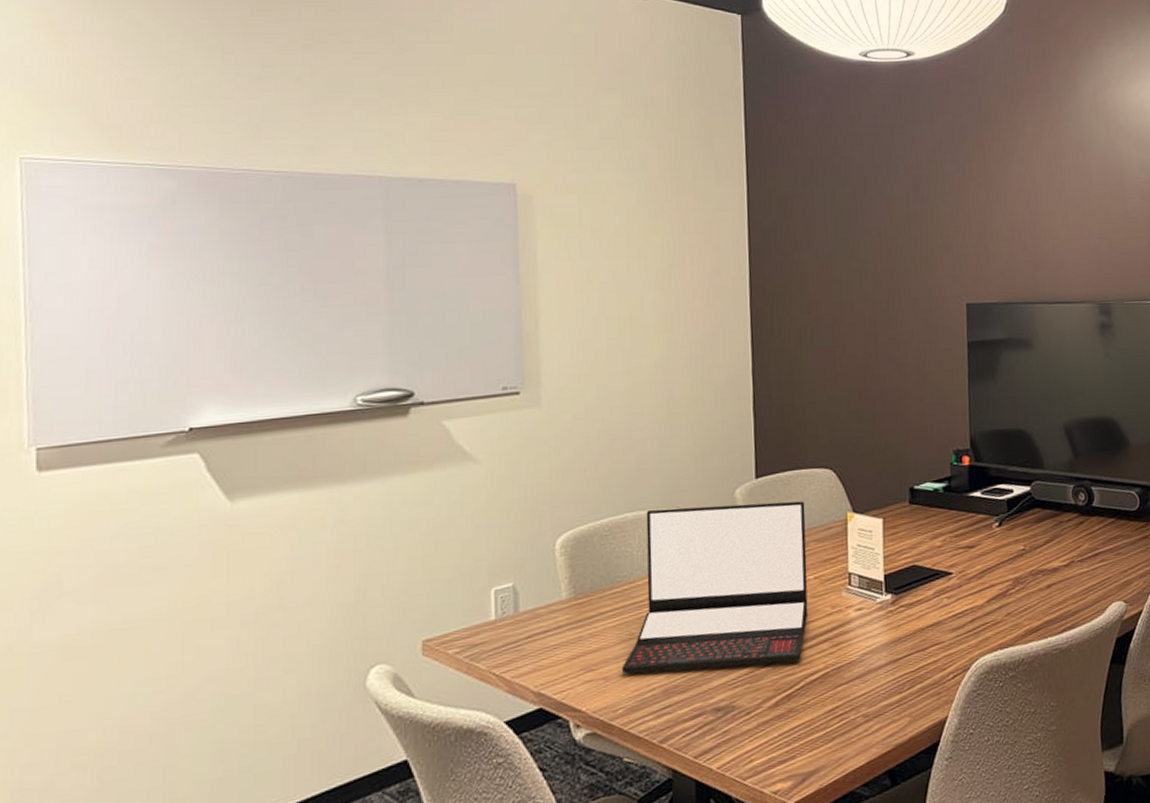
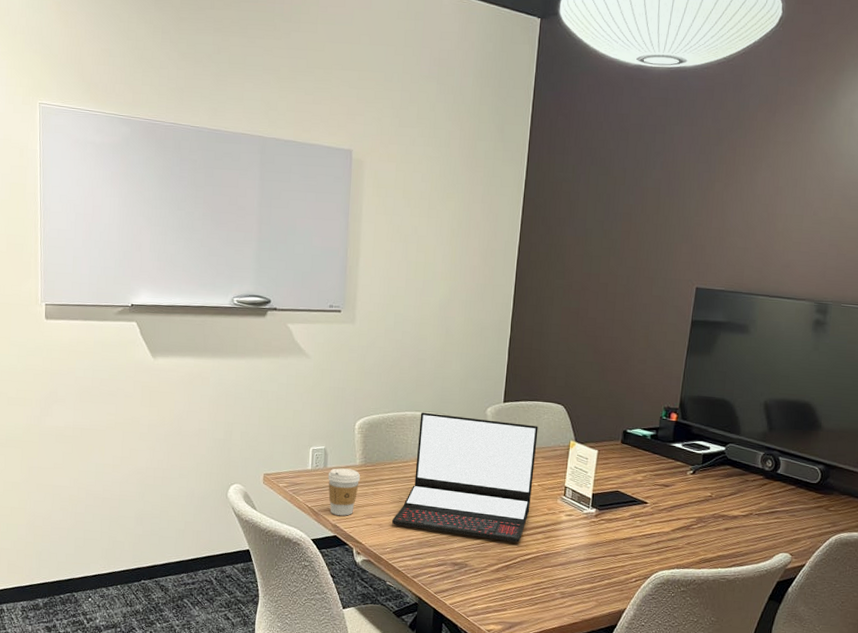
coffee cup: none [521,607,571,679] -> present [327,468,361,516]

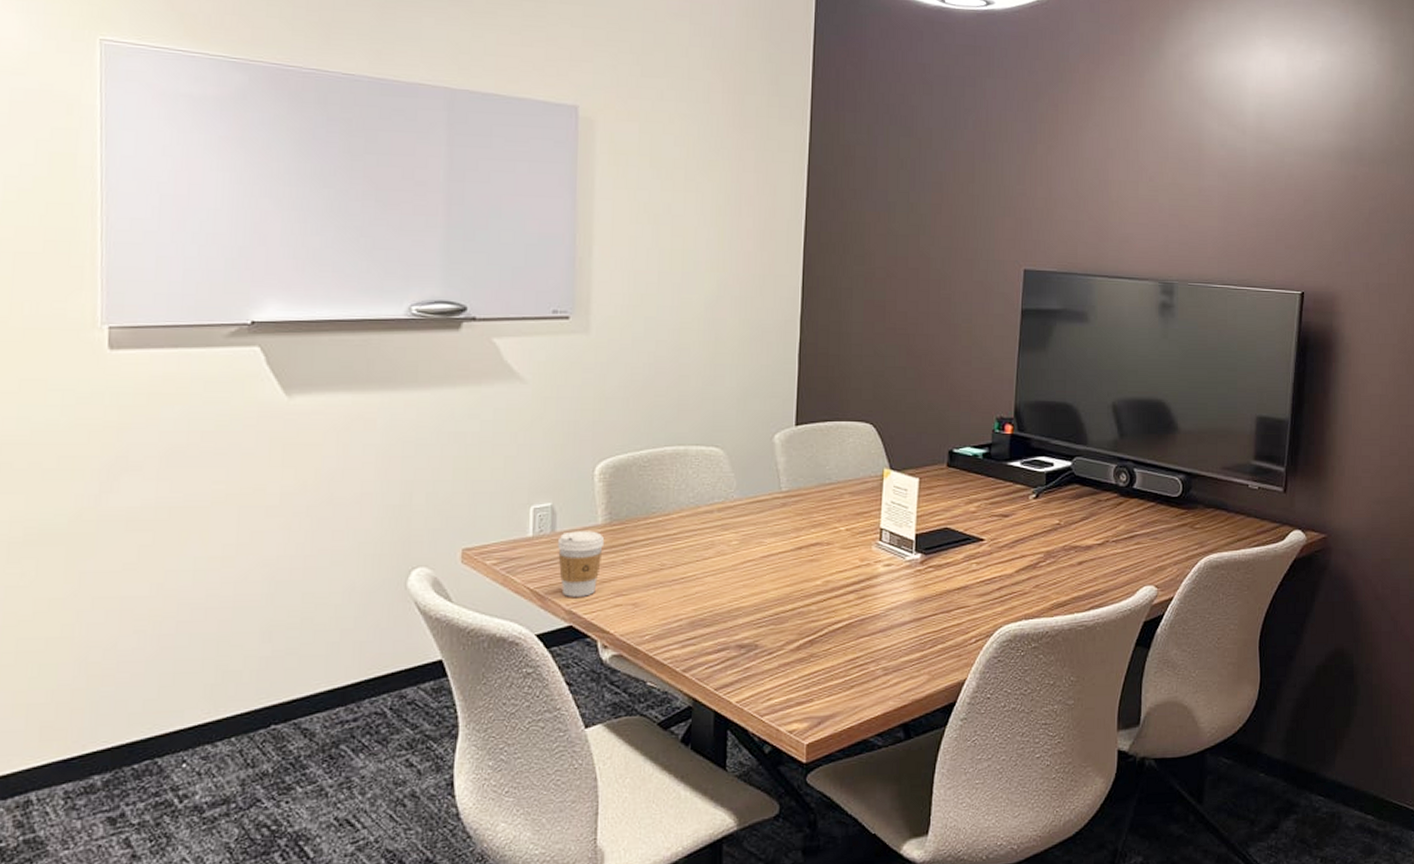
laptop: present [392,412,538,543] -> none [652,445,842,609]

